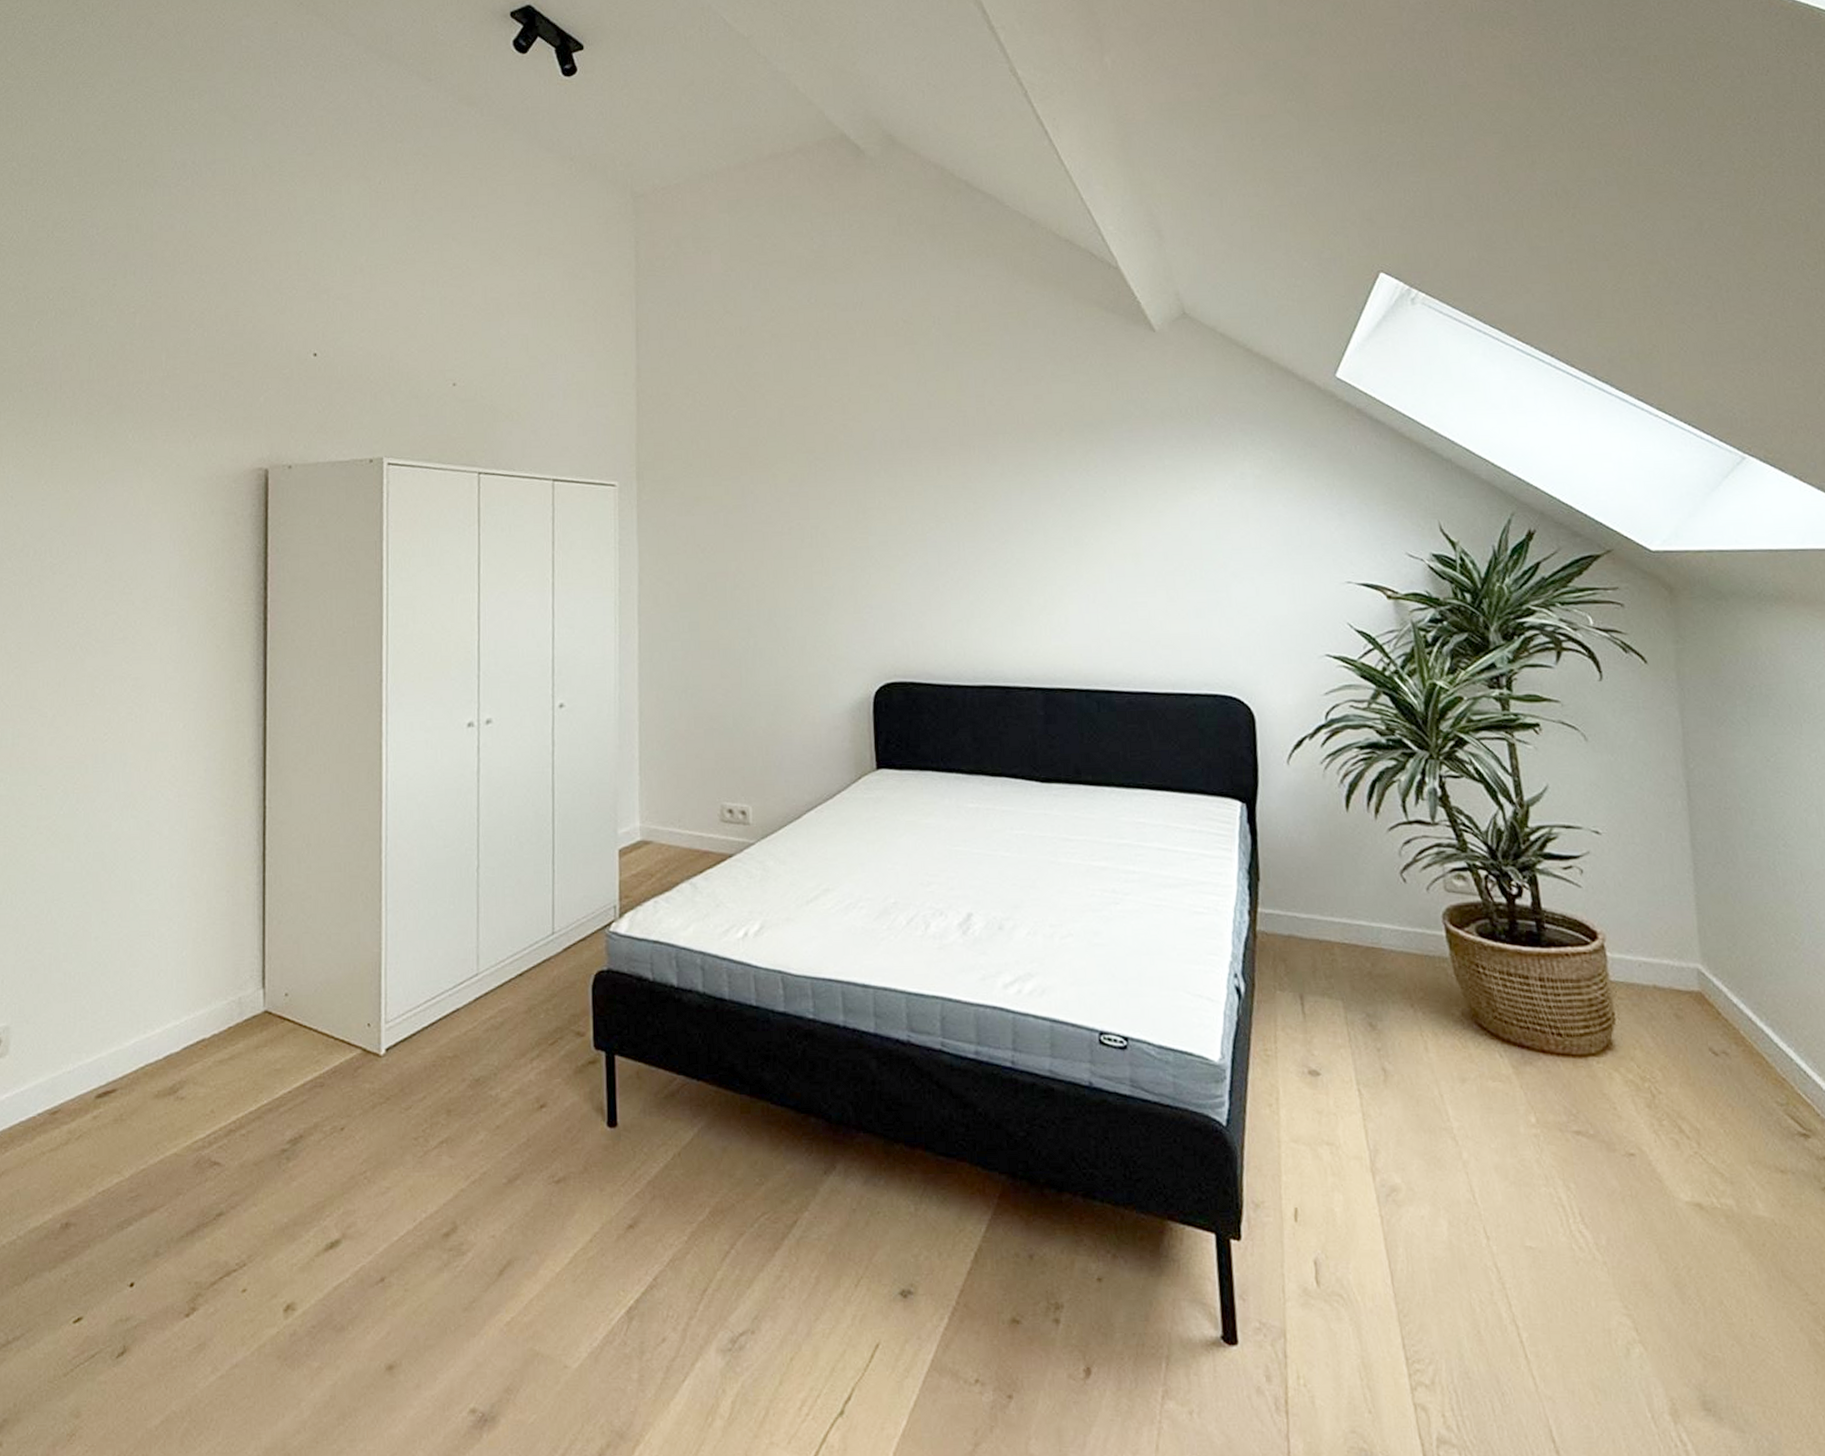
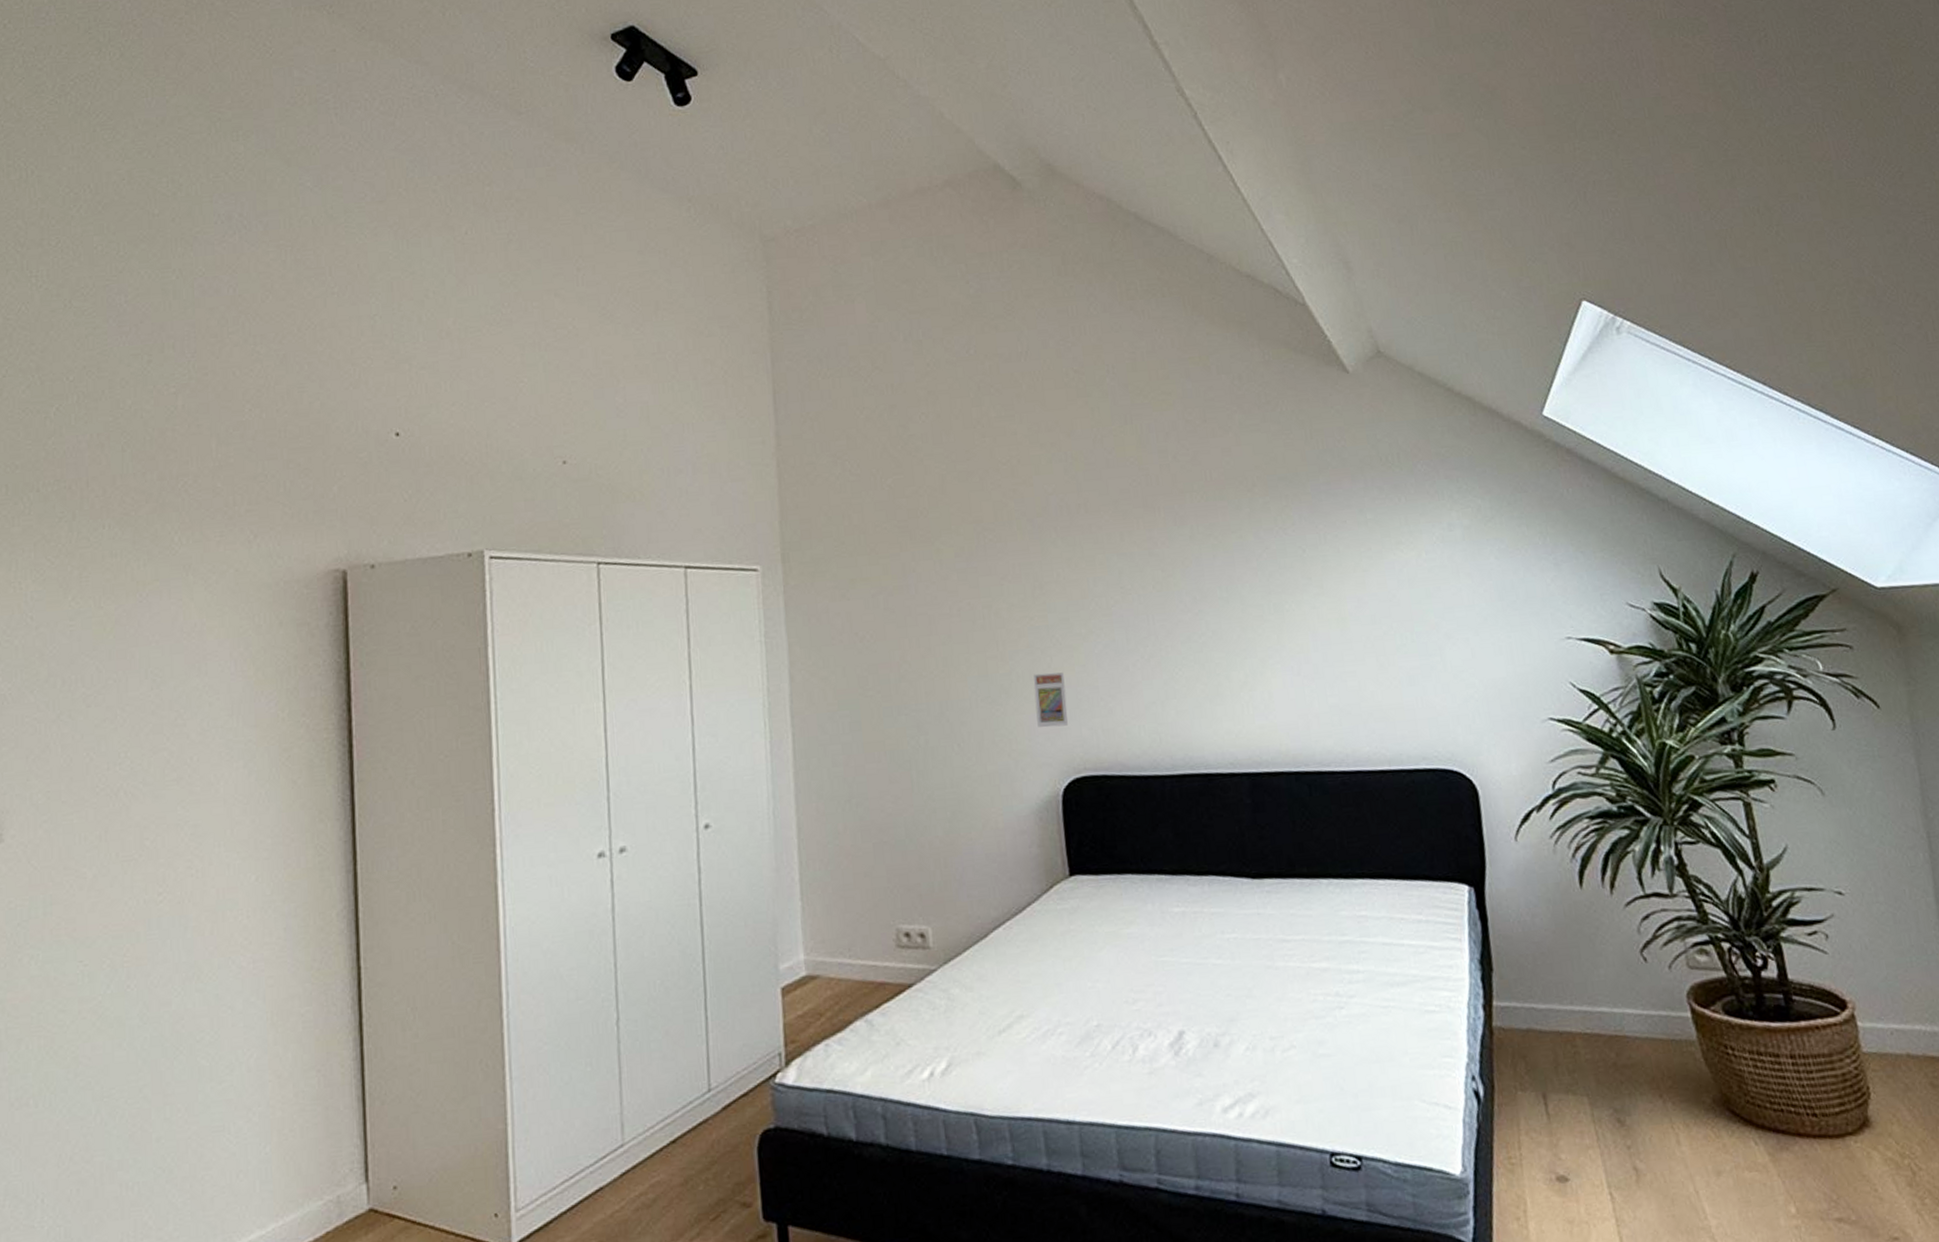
trading card display case: none [853,588,882,637] -> present [1033,672,1068,728]

